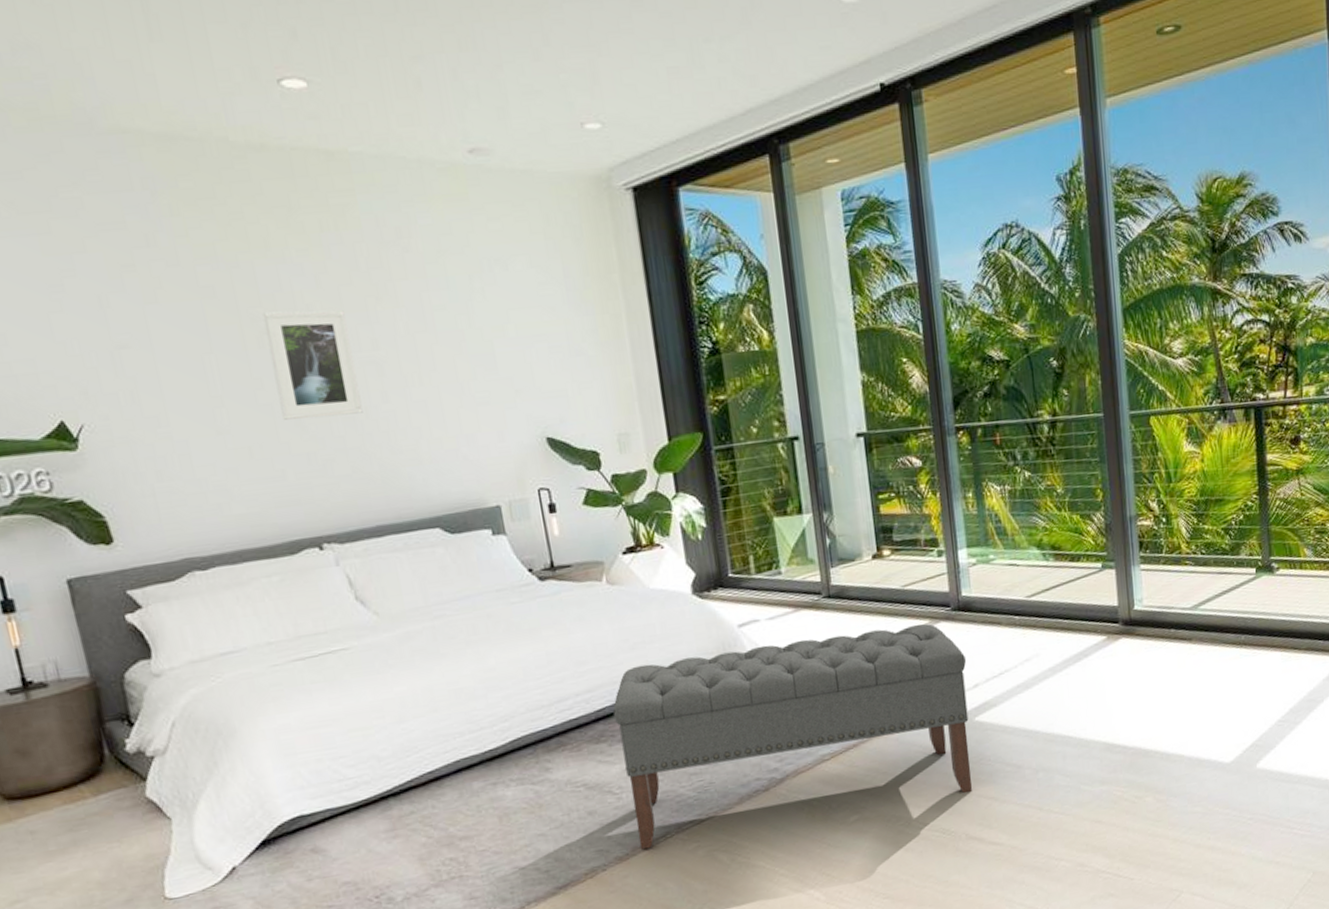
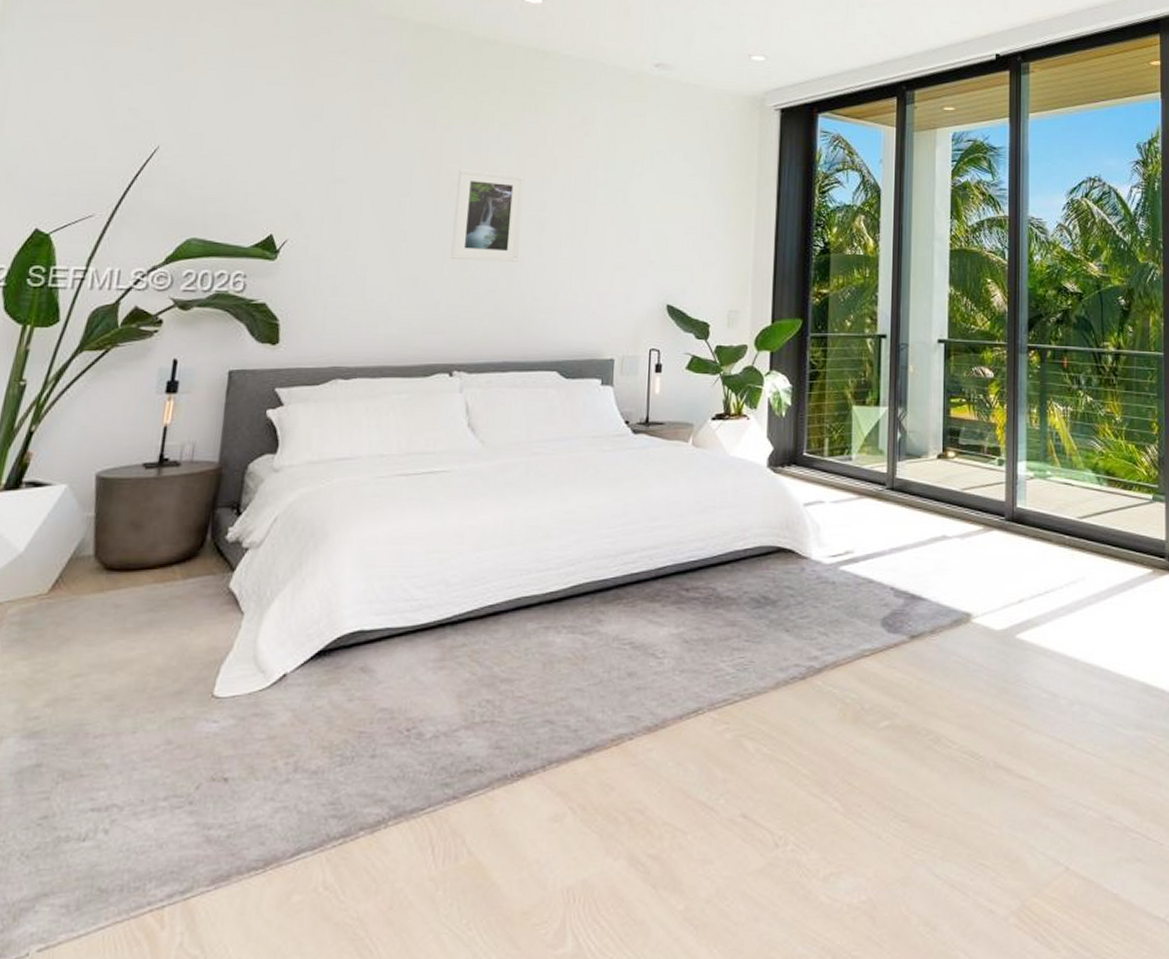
bench: present [612,623,973,850] -> none [670,527,1015,723]

